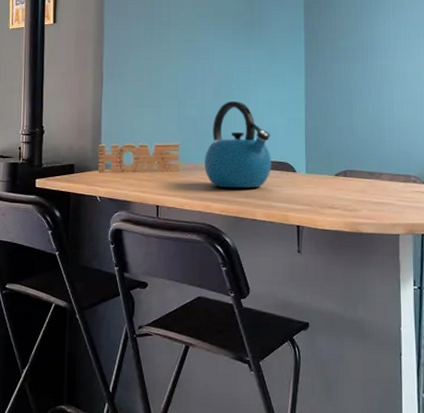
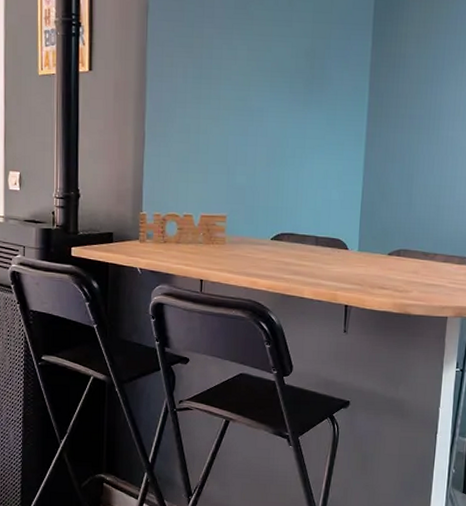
kettle: present [204,100,271,189] -> none [252,169,325,265]

